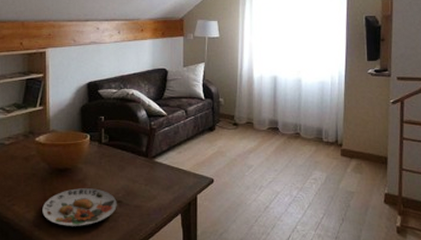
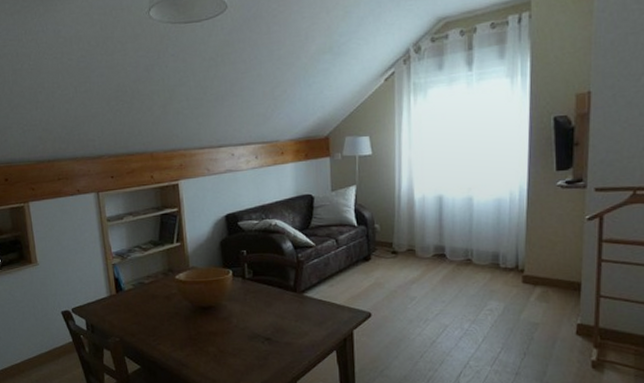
plate: present [42,188,117,226] -> none [188,326,266,365]

